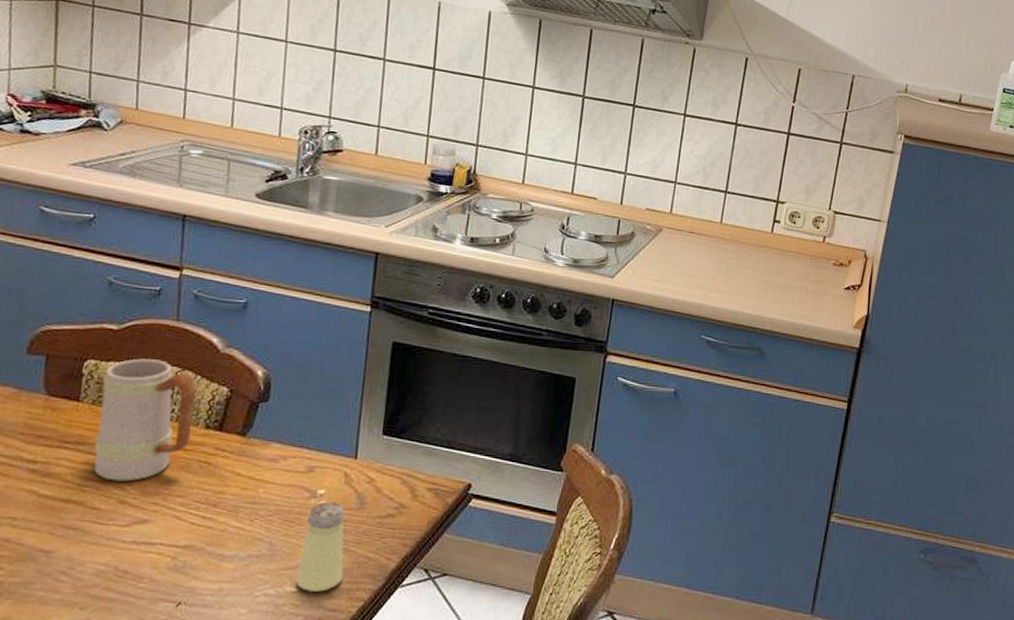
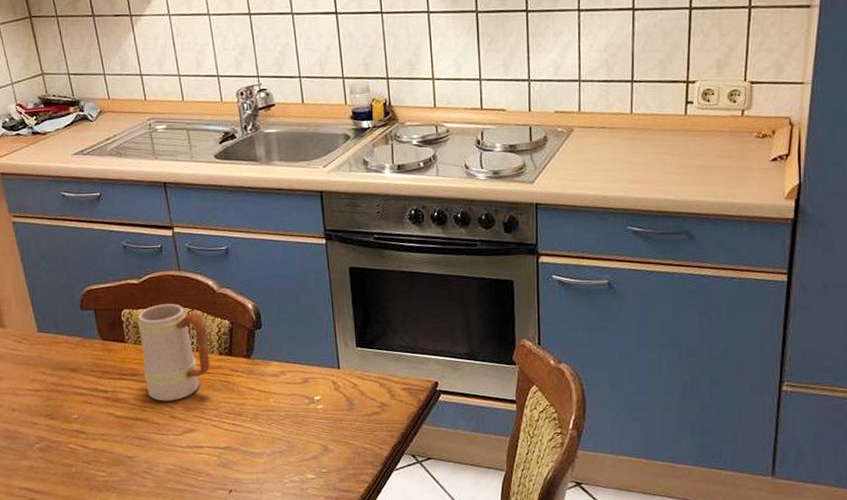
saltshaker: present [296,501,345,592] -> none [311,405,348,477]

